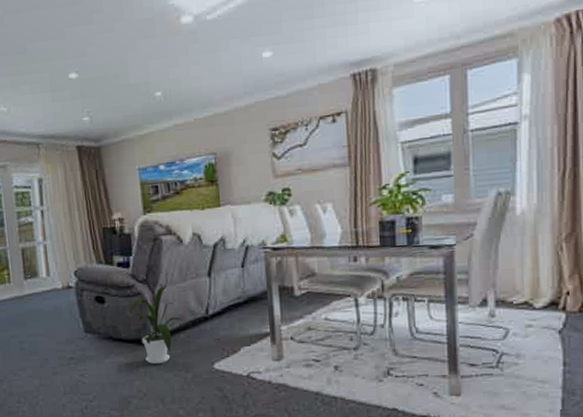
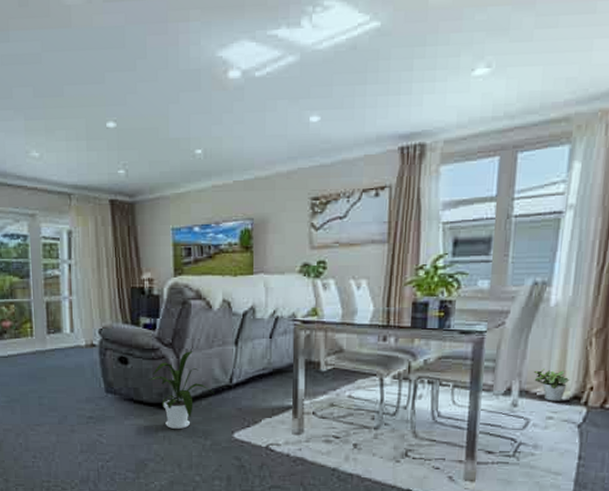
potted plant: none [507,276,545,309] -> present [533,368,570,401]

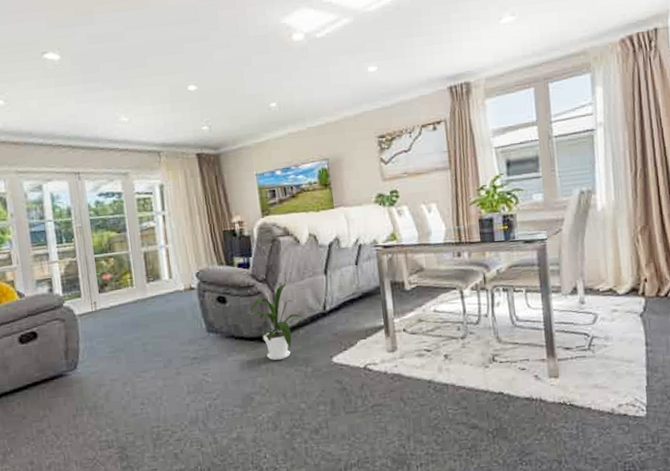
potted plant: present [533,368,570,401] -> none [593,266,626,296]

